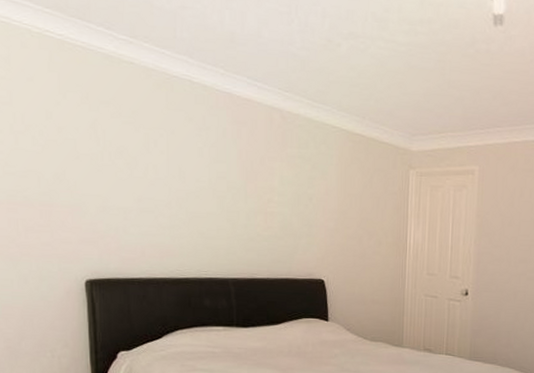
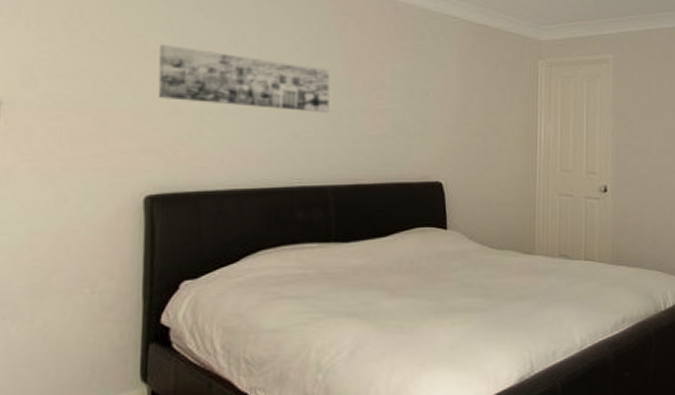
wall art: none [87,147,228,214] -> present [158,44,330,113]

